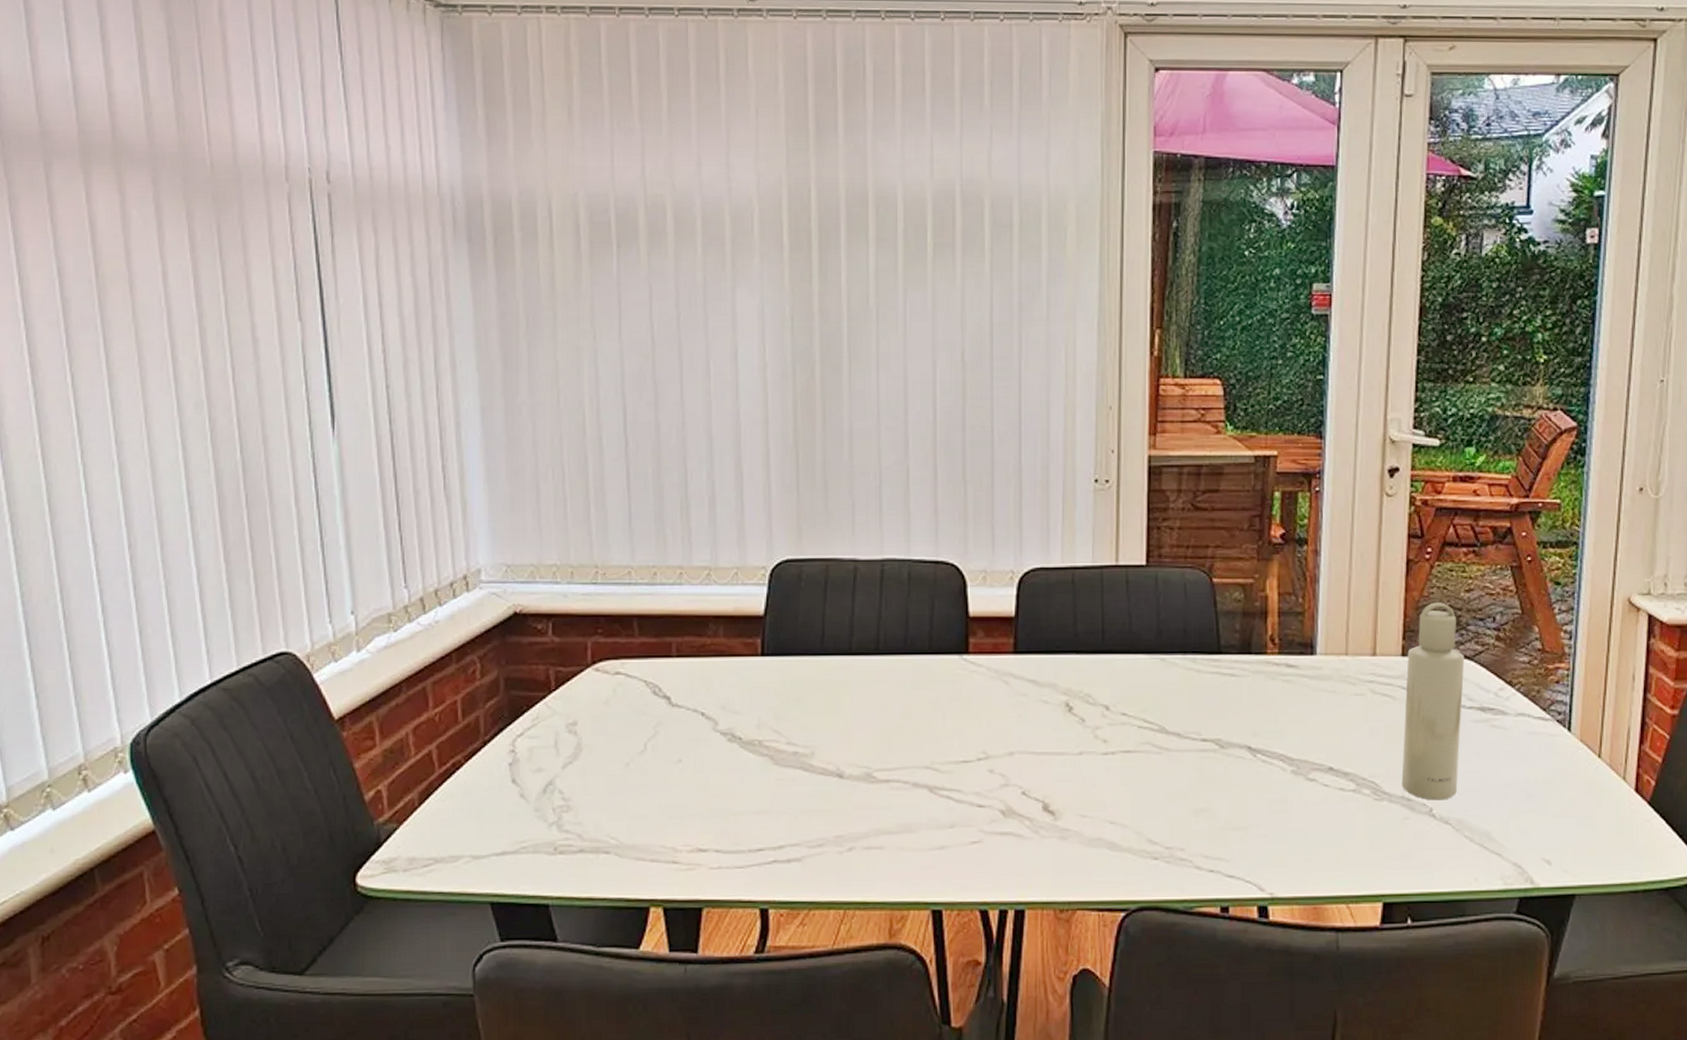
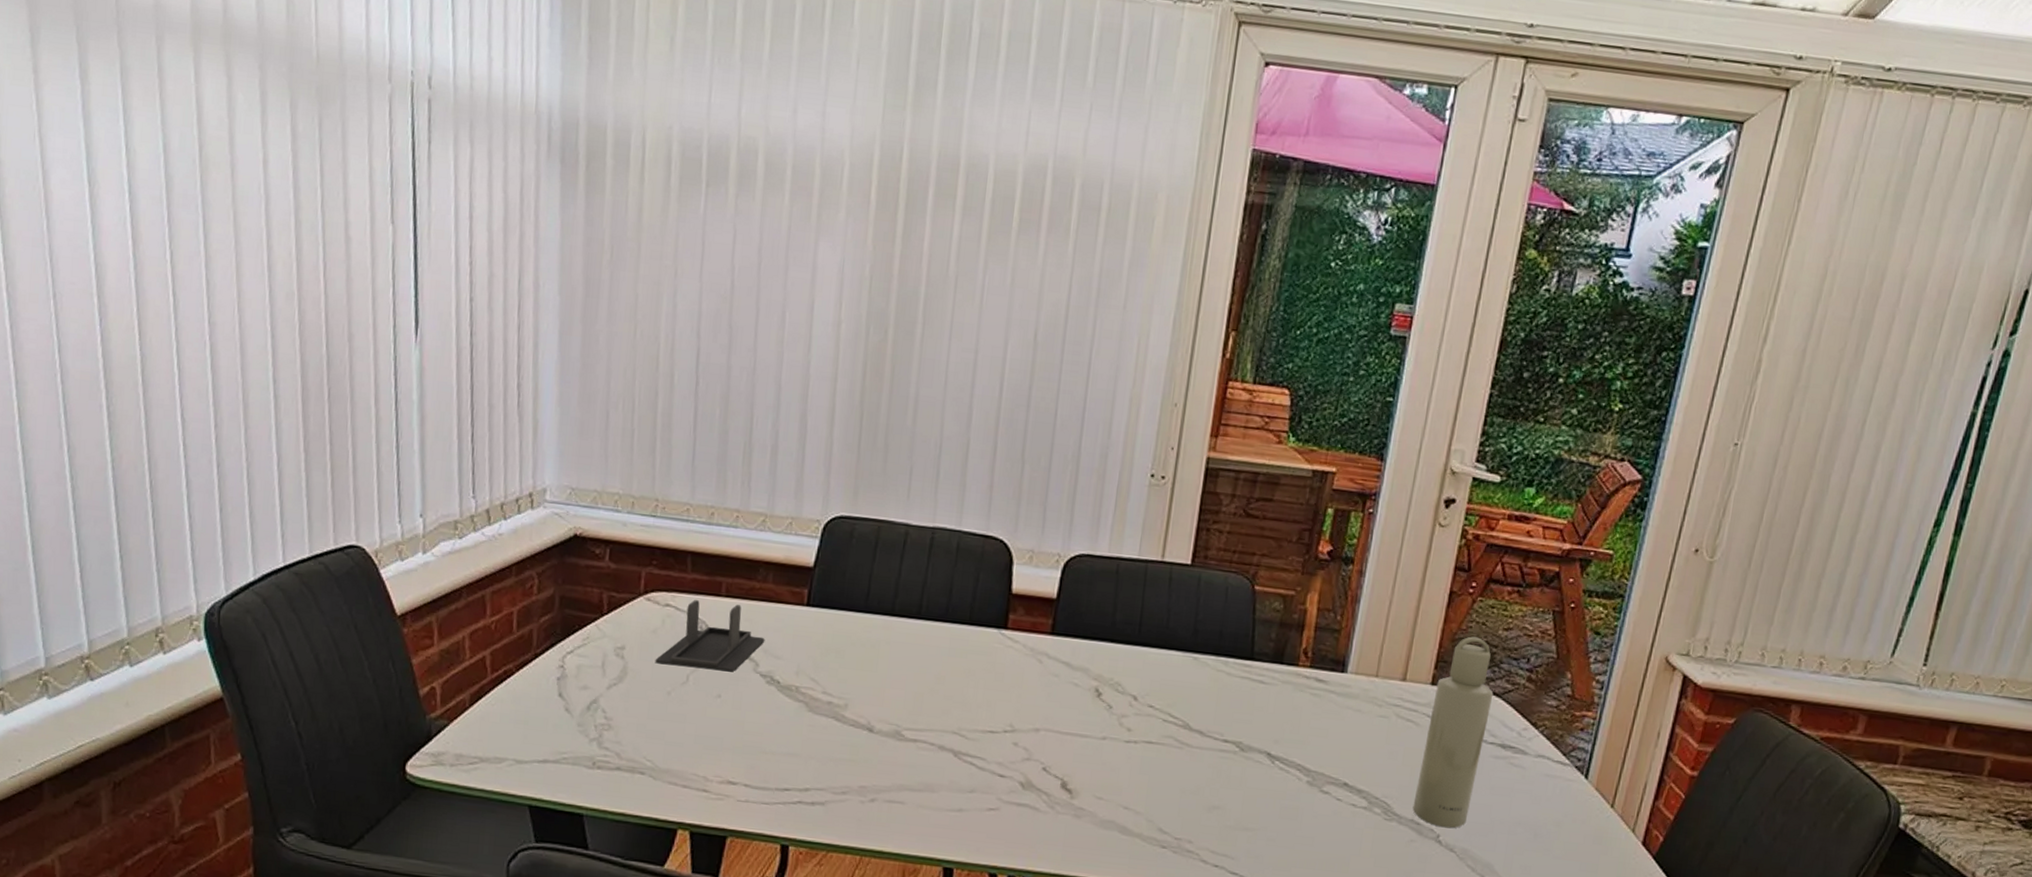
napkin holder: none [610,664,722,735] -> present [655,600,765,672]

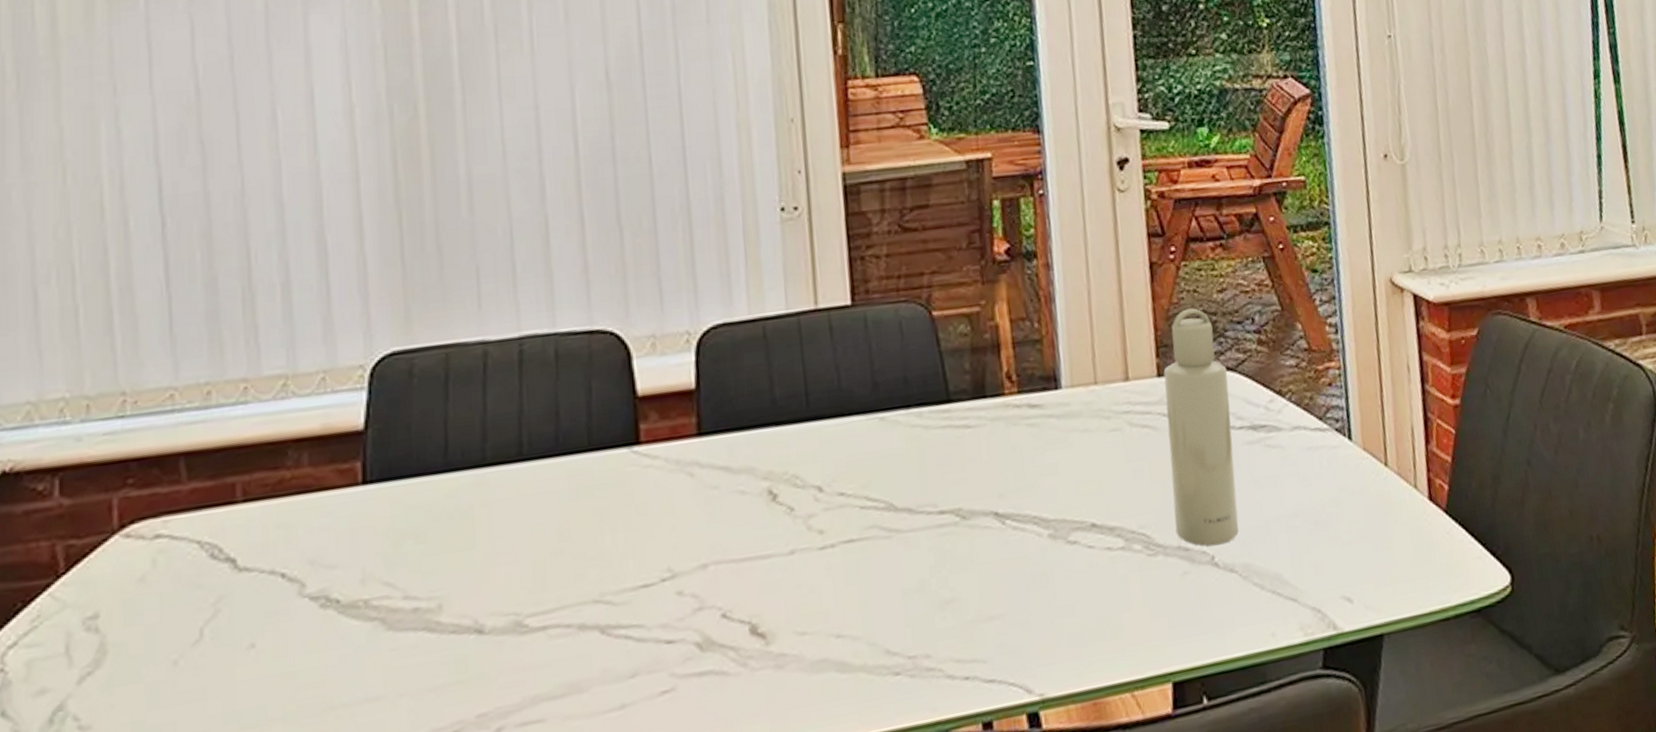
napkin holder: present [655,600,765,672] -> none [148,508,310,624]

